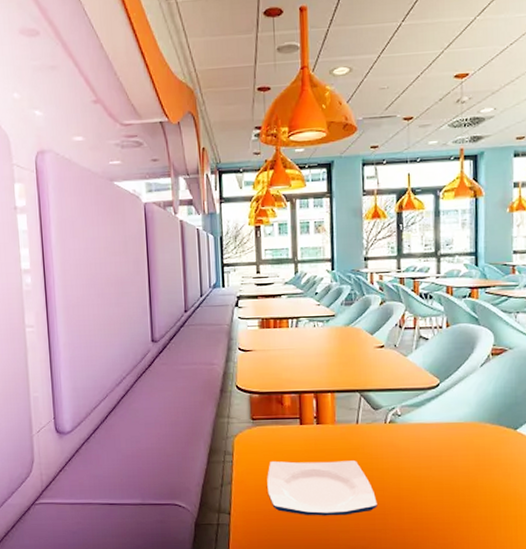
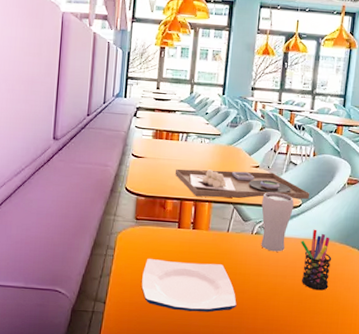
platter: none [288,351,448,387] -> present [174,168,310,200]
drinking glass: none [392,373,430,441] -> present [261,192,294,252]
pen holder: none [444,411,484,481] -> present [300,229,332,291]

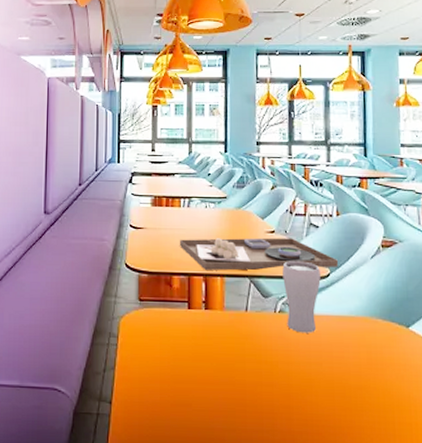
plate: present [141,259,237,313] -> none [152,347,266,412]
pen holder: present [300,229,332,291] -> none [334,303,376,381]

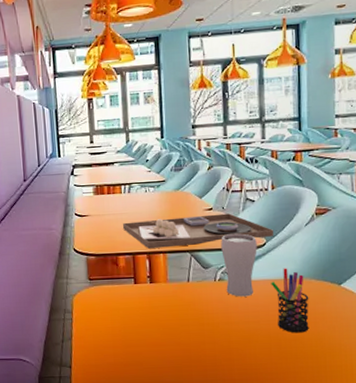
pen holder: none [334,303,376,381] -> present [271,268,309,333]

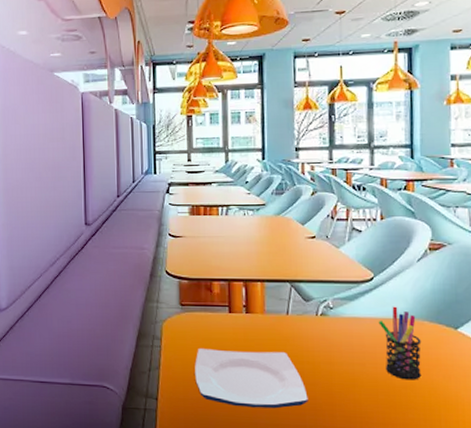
plate: none [104,316,209,368] -> present [195,349,308,409]
platter: present [122,213,274,249] -> none [218,243,383,276]
drinking glass: present [221,233,257,297] -> none [324,265,364,335]

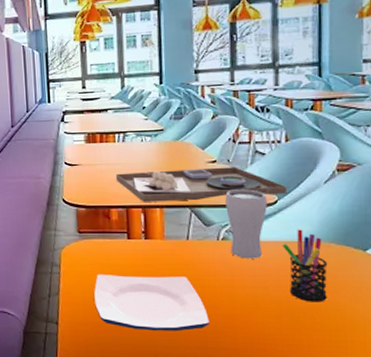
platter: none [218,243,383,276] -> present [115,167,288,202]
drinking glass: none [324,265,364,335] -> present [225,189,267,259]

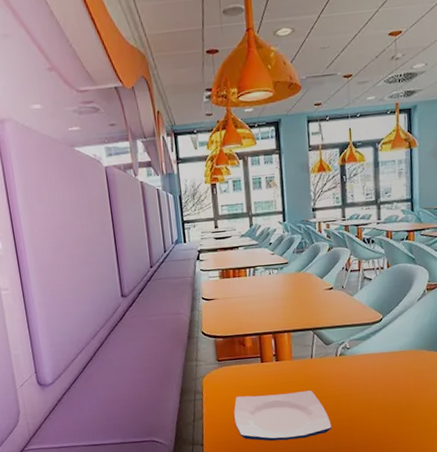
platter: present [115,167,288,202] -> none [248,292,390,329]
drinking glass: present [225,189,267,259] -> none [341,310,375,370]
pen holder: present [282,229,328,302] -> none [387,341,422,401]

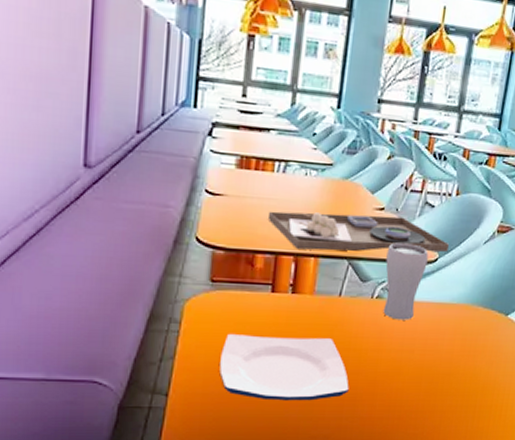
platter: none [248,292,390,329] -> present [267,211,450,253]
drinking glass: none [341,310,375,370] -> present [383,243,429,320]

